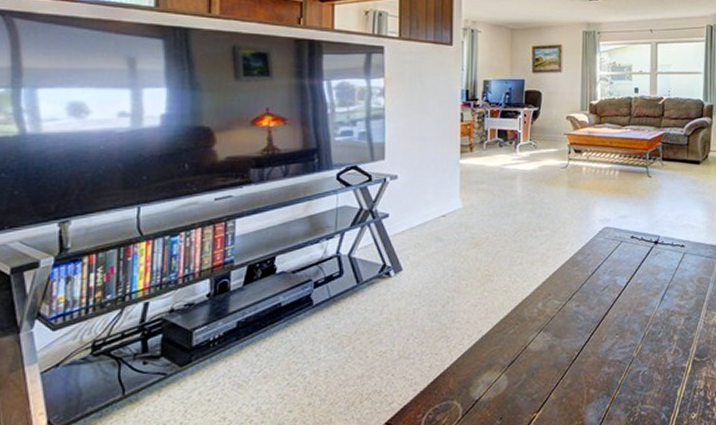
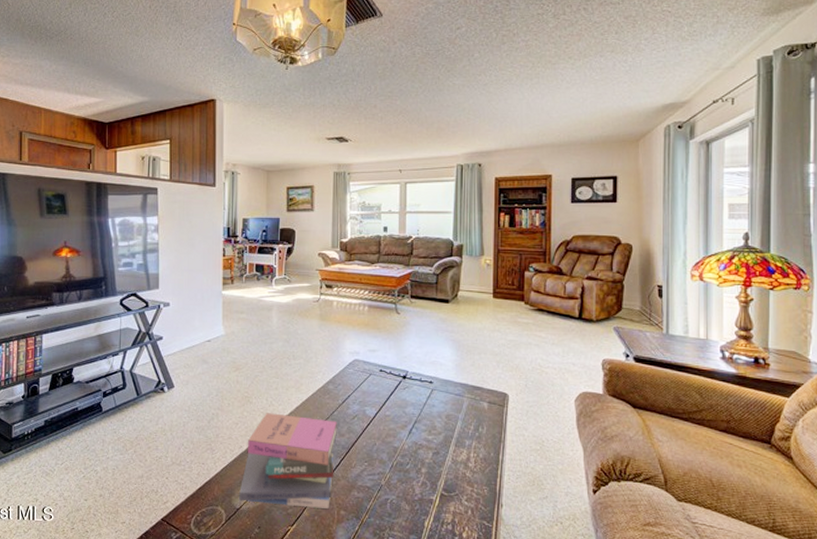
books: none [478,290,587,392] -> present [239,413,337,510]

